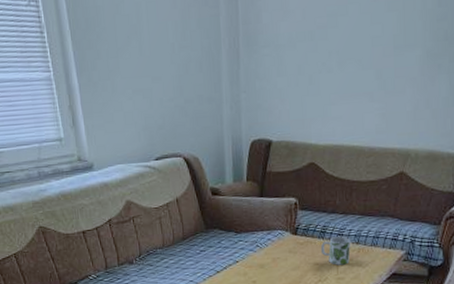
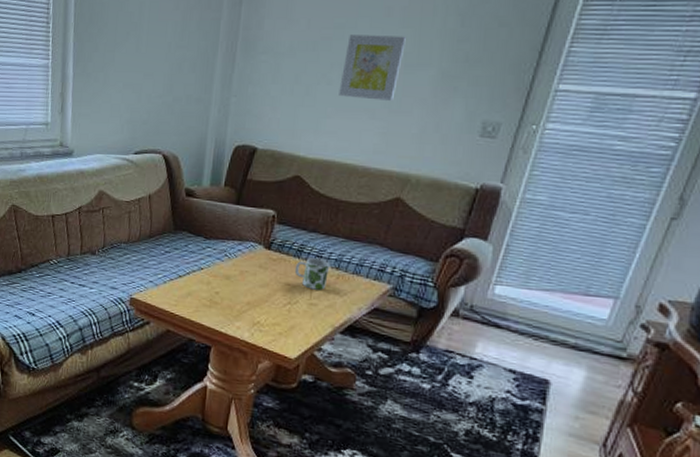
wall art: none [339,19,393,84] -> present [339,35,406,102]

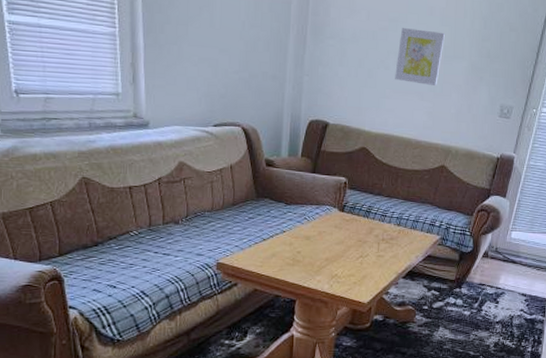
mug: present [294,258,331,290] -> none [364,217,393,244]

